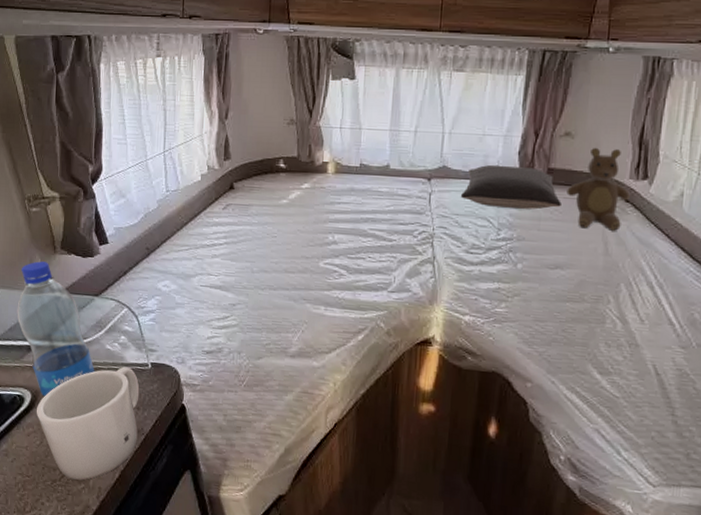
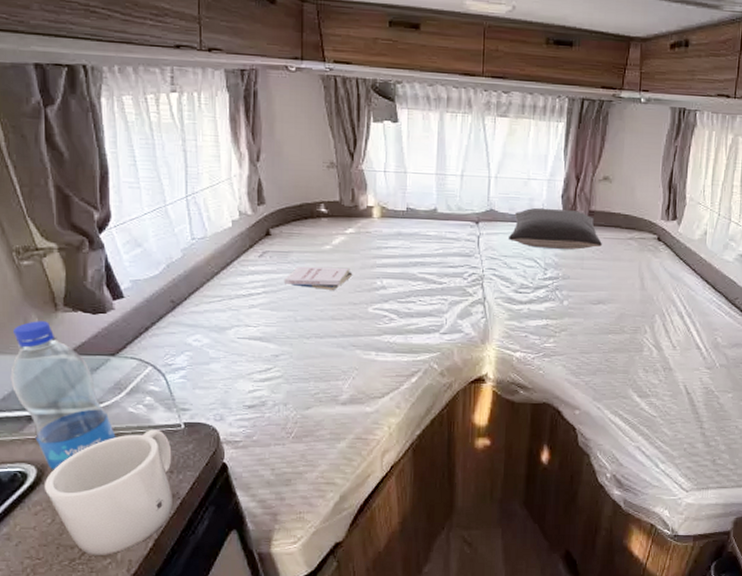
books: none [243,219,307,243] -> present [283,266,353,290]
teddy bear: present [566,147,631,231] -> none [606,190,663,267]

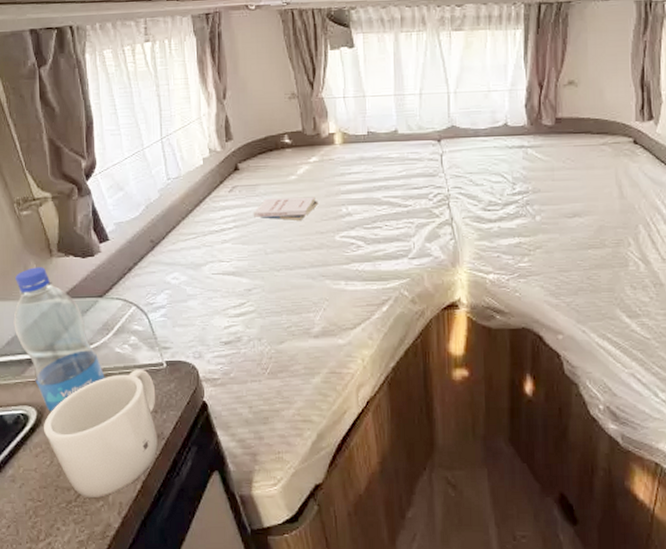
pillow: present [509,207,602,250] -> none [473,119,572,162]

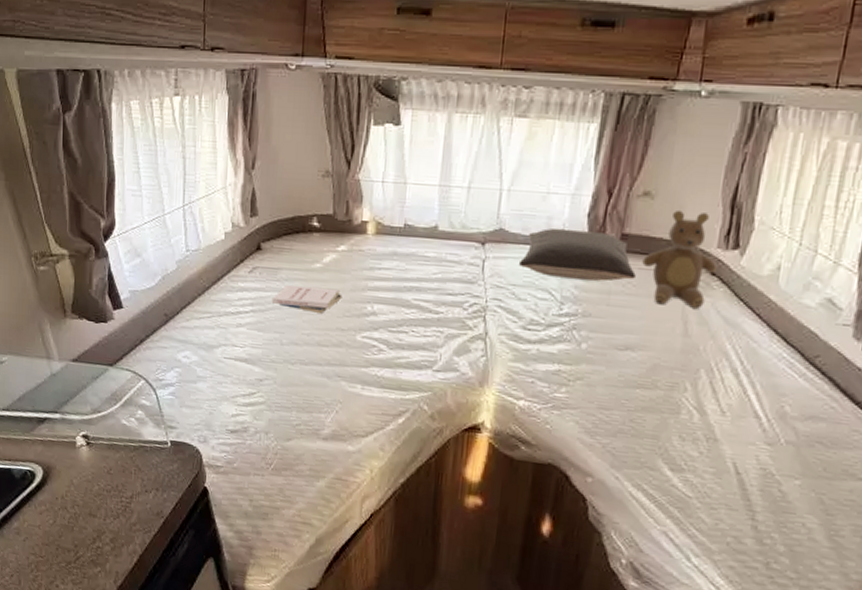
bottle: present [13,267,105,413] -> none [25,325,110,475]
mug: present [43,369,158,497] -> none [48,443,159,564]
pillow: none [473,119,572,162] -> present [519,228,636,282]
teddy bear: none [576,93,639,174] -> present [642,209,718,309]

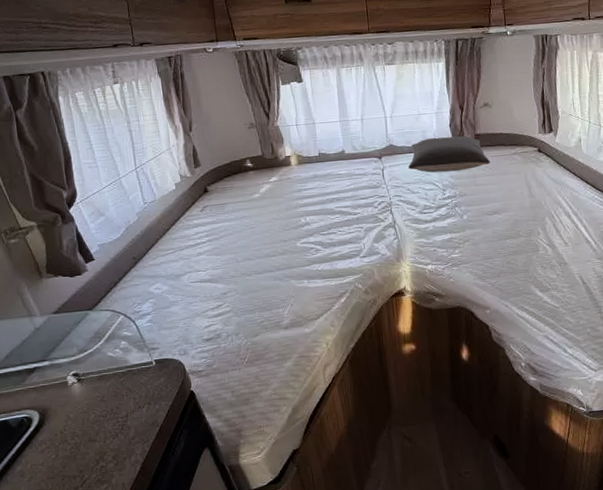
books: present [271,284,343,313] -> none [223,211,280,232]
teddy bear: present [642,209,718,309] -> none [492,112,542,179]

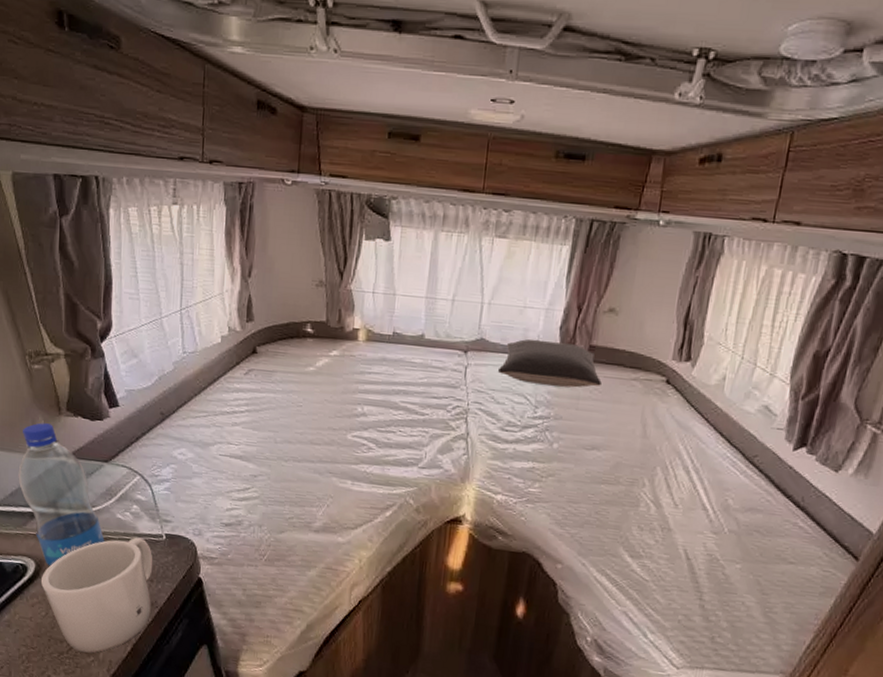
bottle: none [8,288,101,414] -> present [18,423,105,568]
mug: none [46,368,153,482] -> present [40,537,153,653]

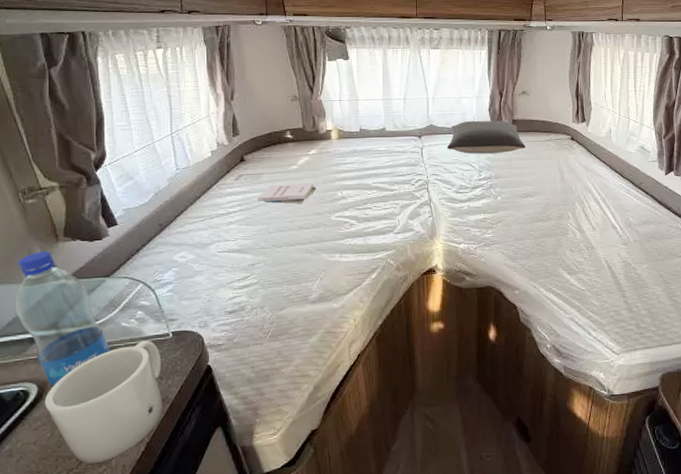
books: none [266,386,334,414] -> present [257,183,317,204]

